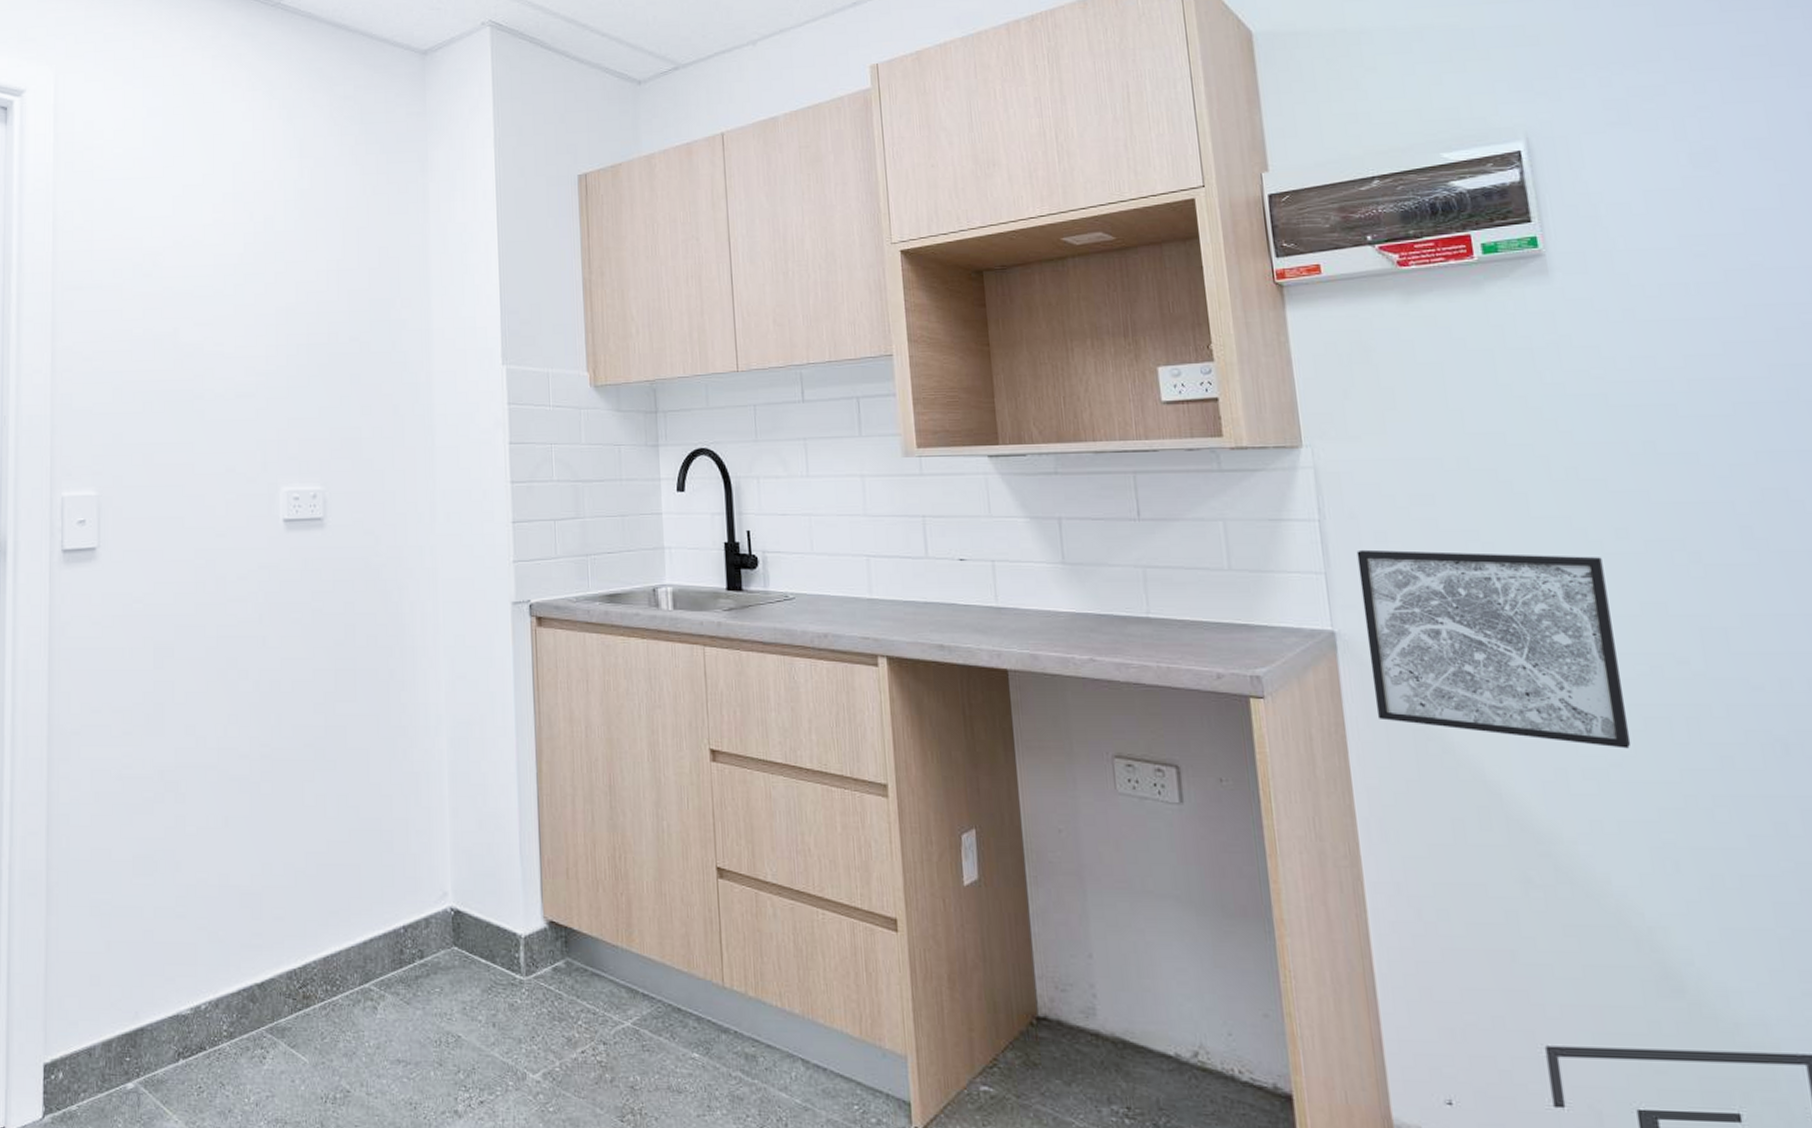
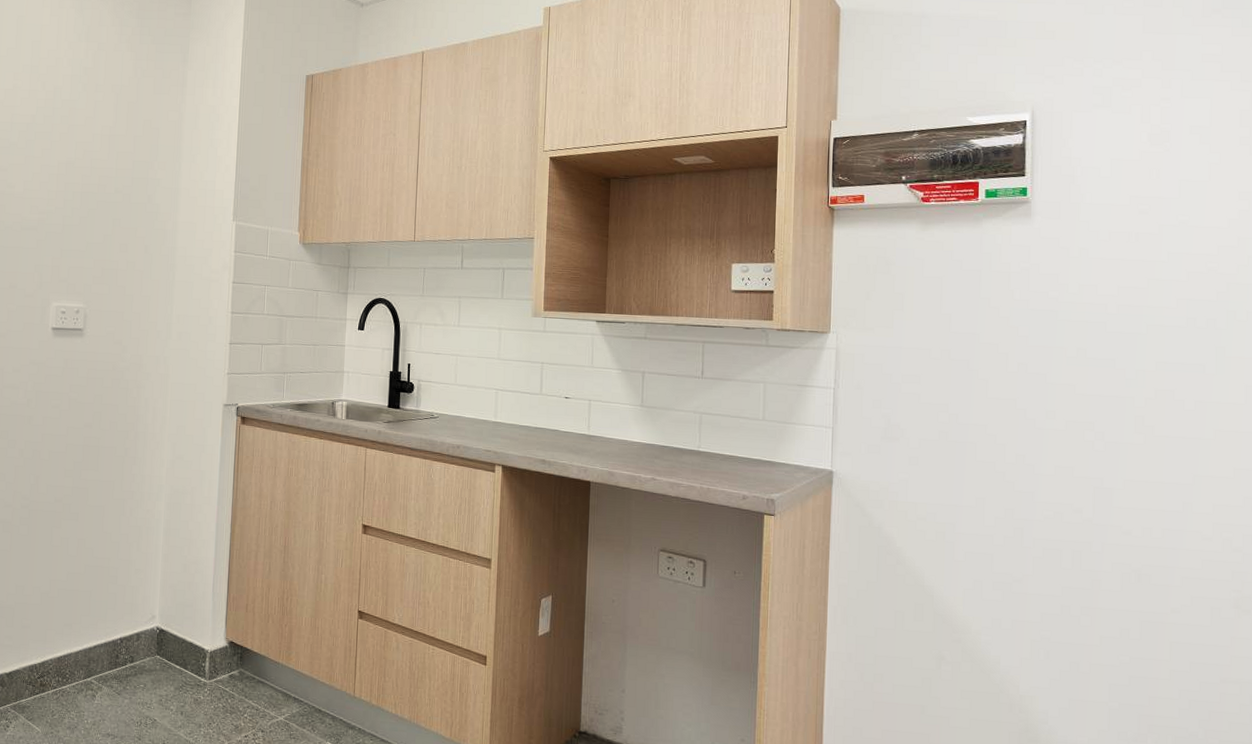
wall art: present [1356,549,1631,749] -> none [854,412,1033,570]

